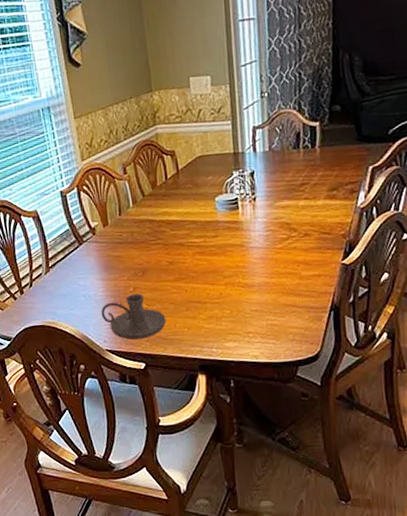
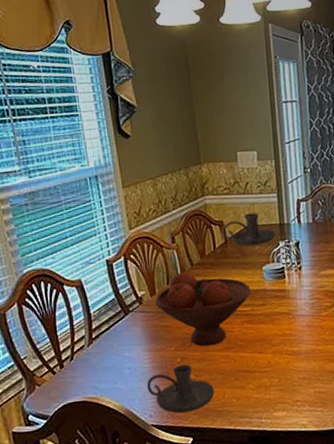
fruit bowl: none [108,203,203,277] -> present [155,272,251,347]
candle holder: none [174,141,230,176] -> present [222,213,276,246]

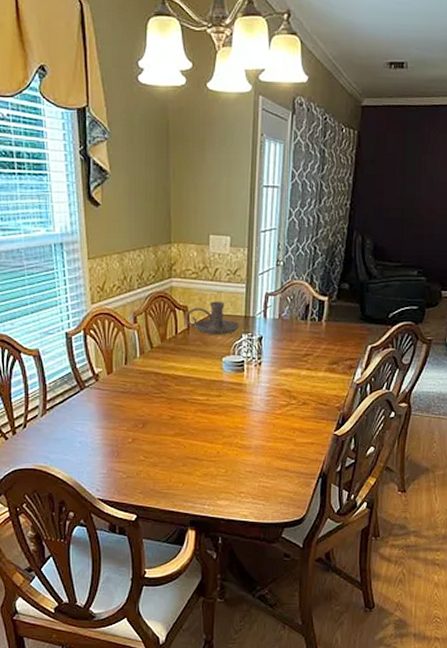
candle holder: present [147,364,215,413] -> none [97,445,162,490]
fruit bowl: present [155,272,251,347] -> none [112,354,208,430]

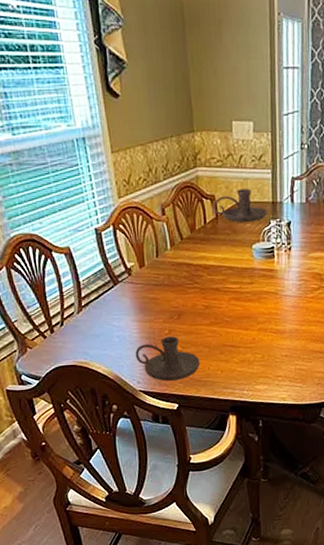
candle holder: none [97,445,162,490] -> present [135,336,200,381]

